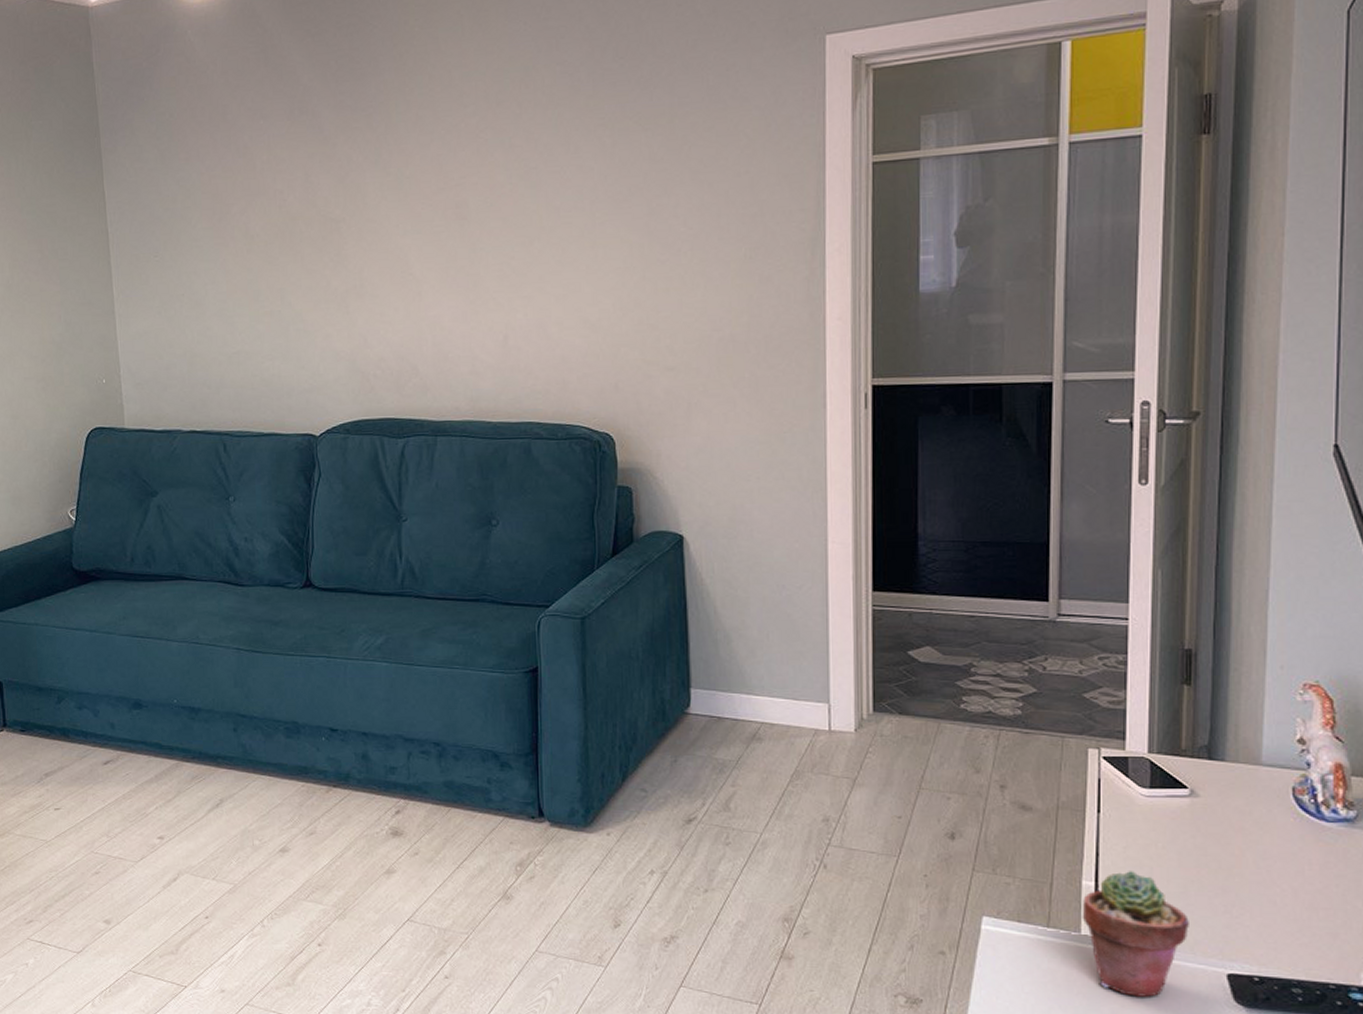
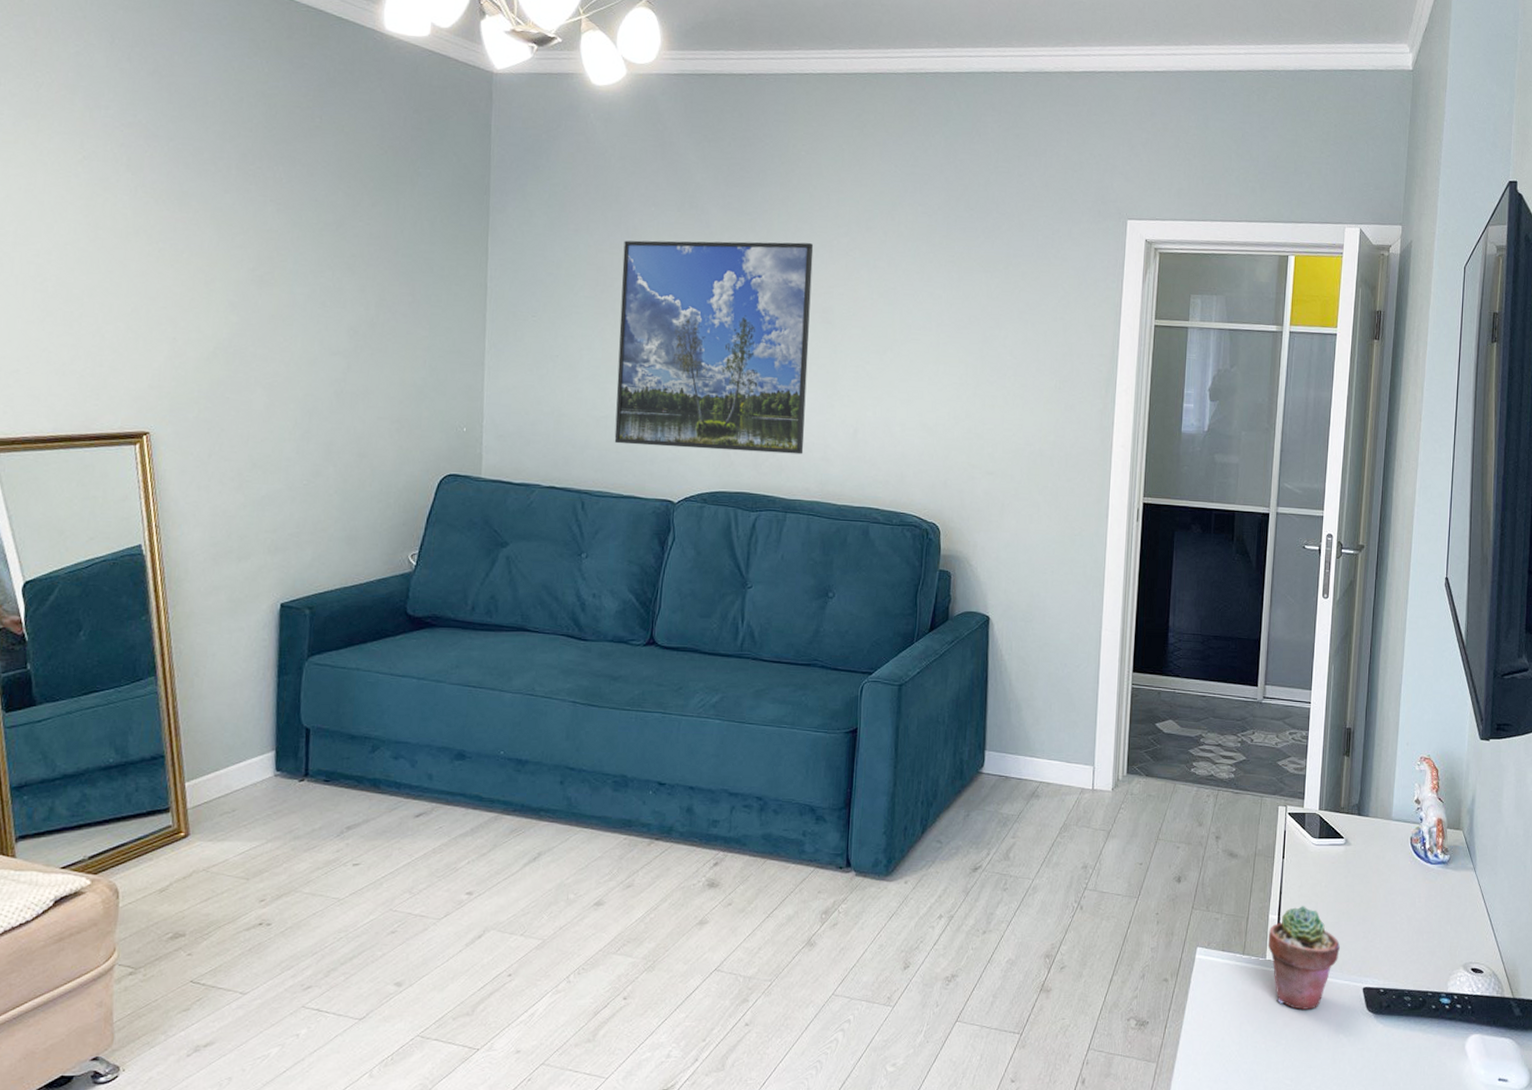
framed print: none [236,131,449,380] -> present [614,240,814,455]

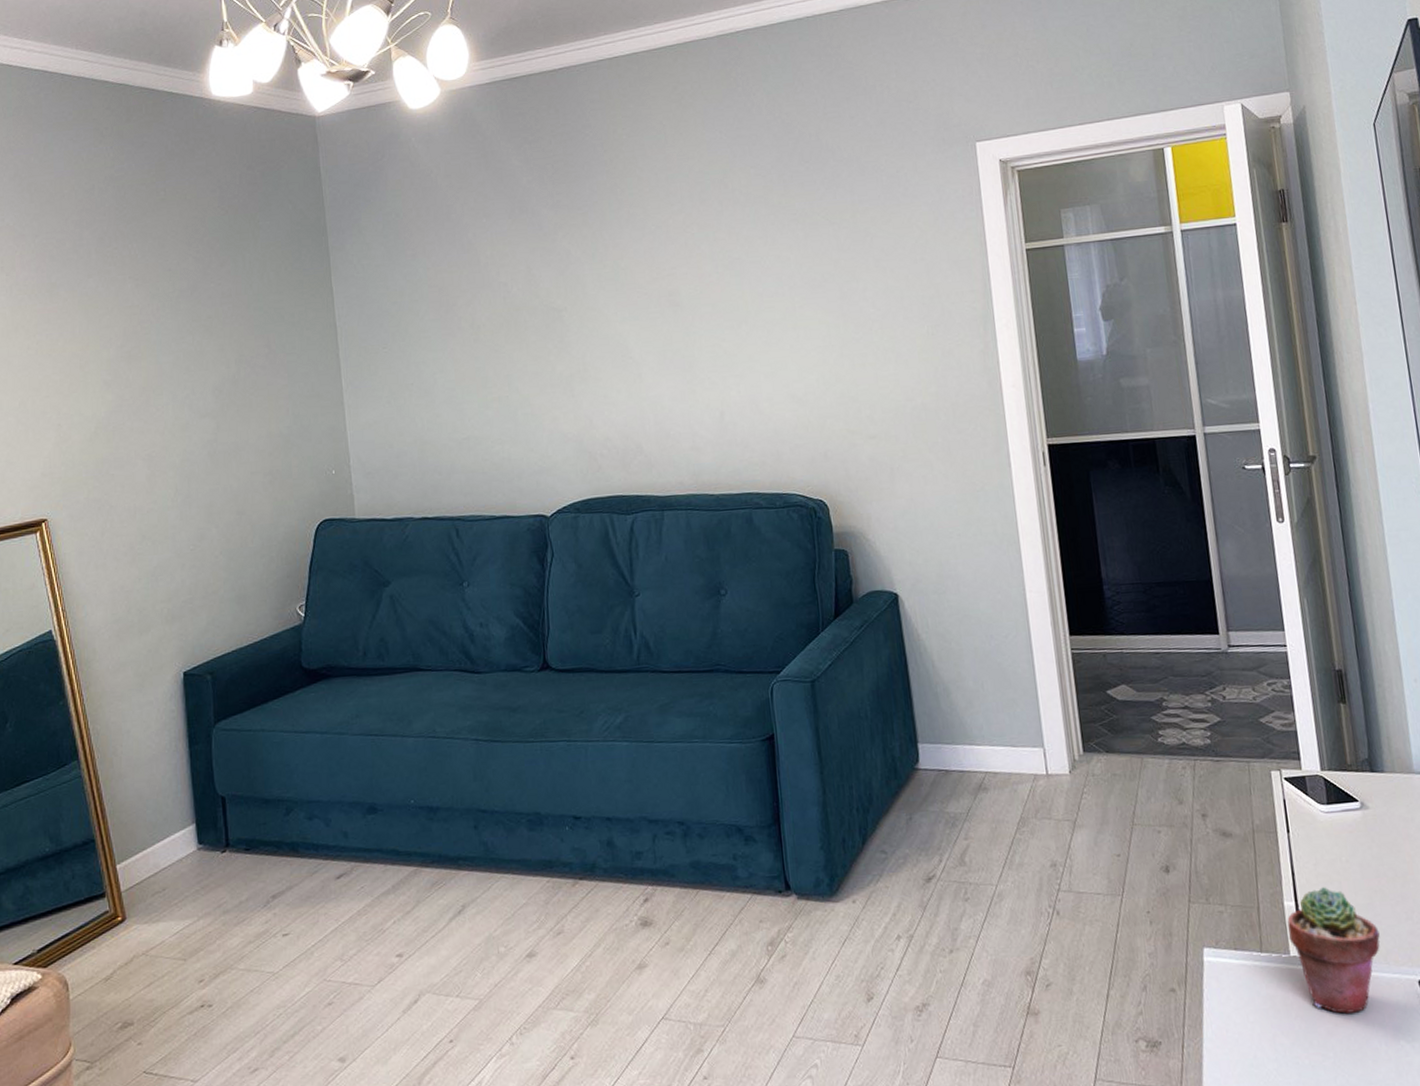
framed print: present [614,240,814,455] -> none [461,227,671,464]

